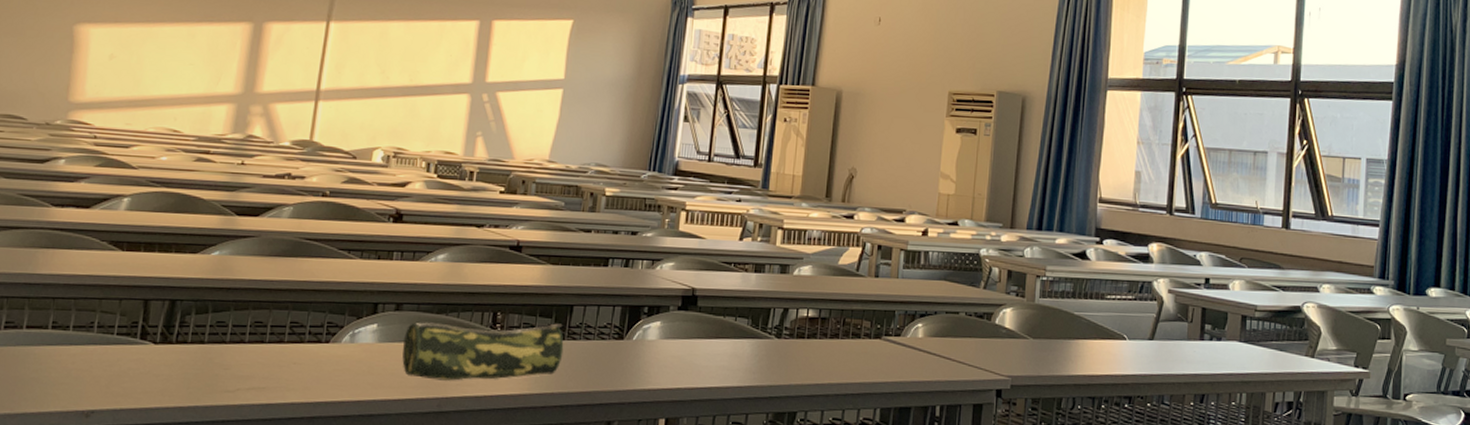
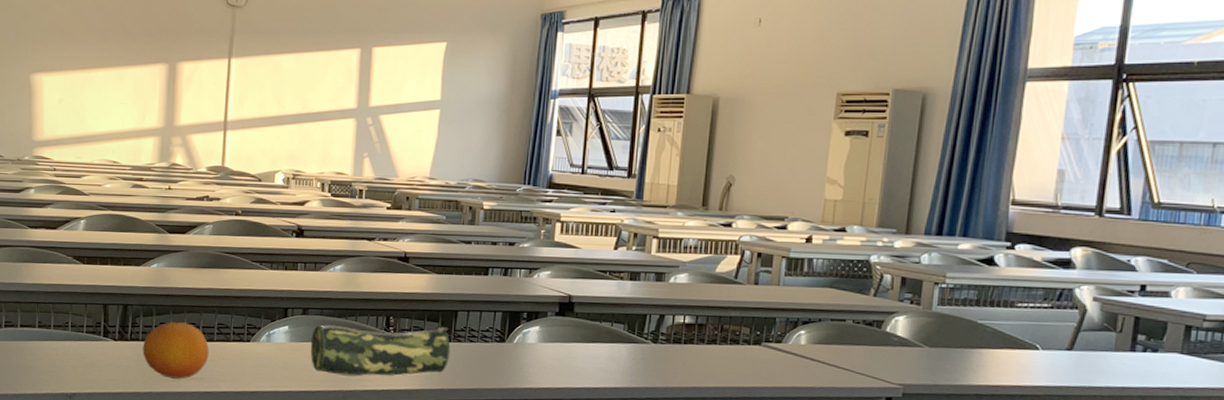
fruit: none [190,320,277,389] -> present [142,322,209,379]

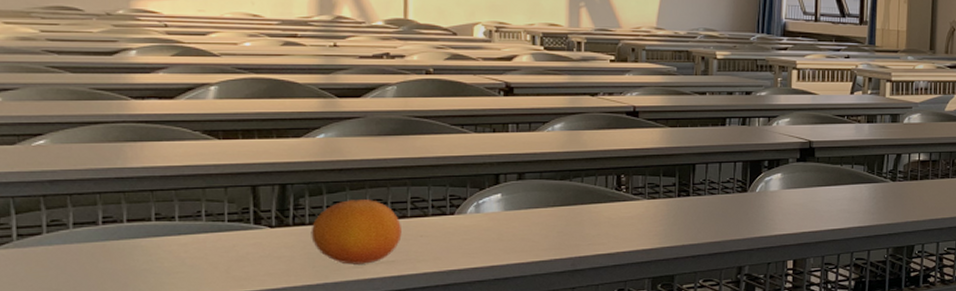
pencil case: present [311,325,451,377] -> none [530,181,690,242]

